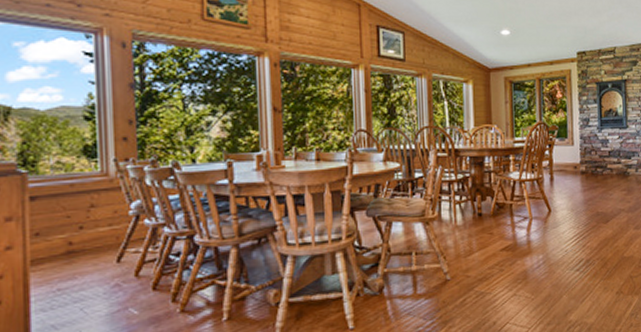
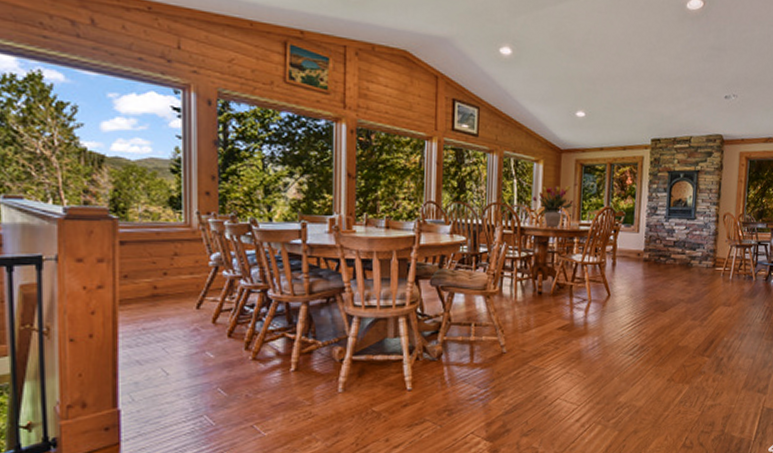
flower arrangement: none [465,103,506,147] -> present [533,185,573,228]

